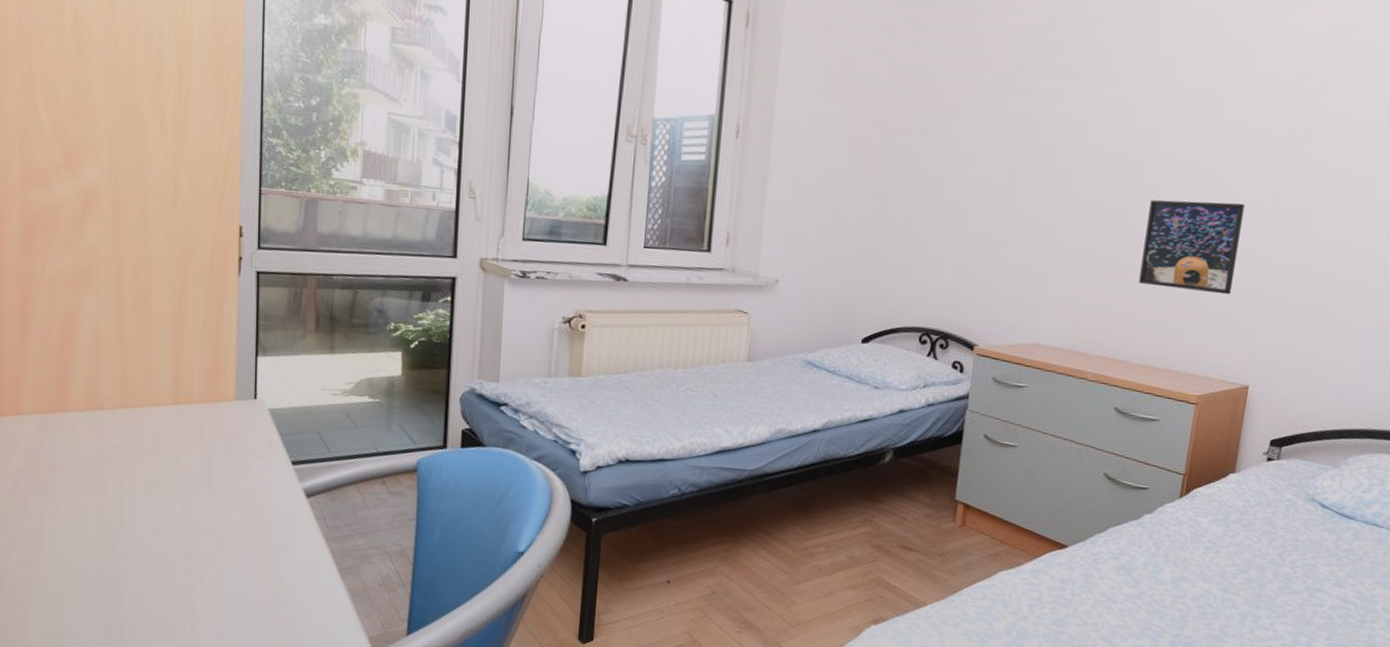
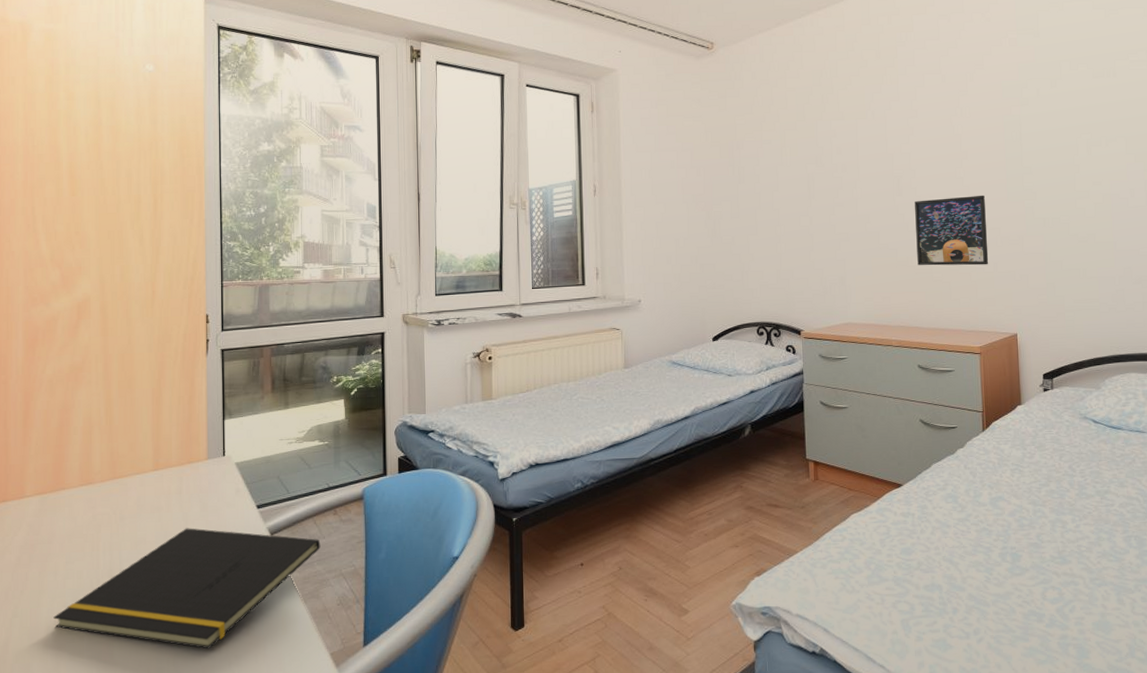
notepad: none [56,475,364,613] -> present [53,528,321,649]

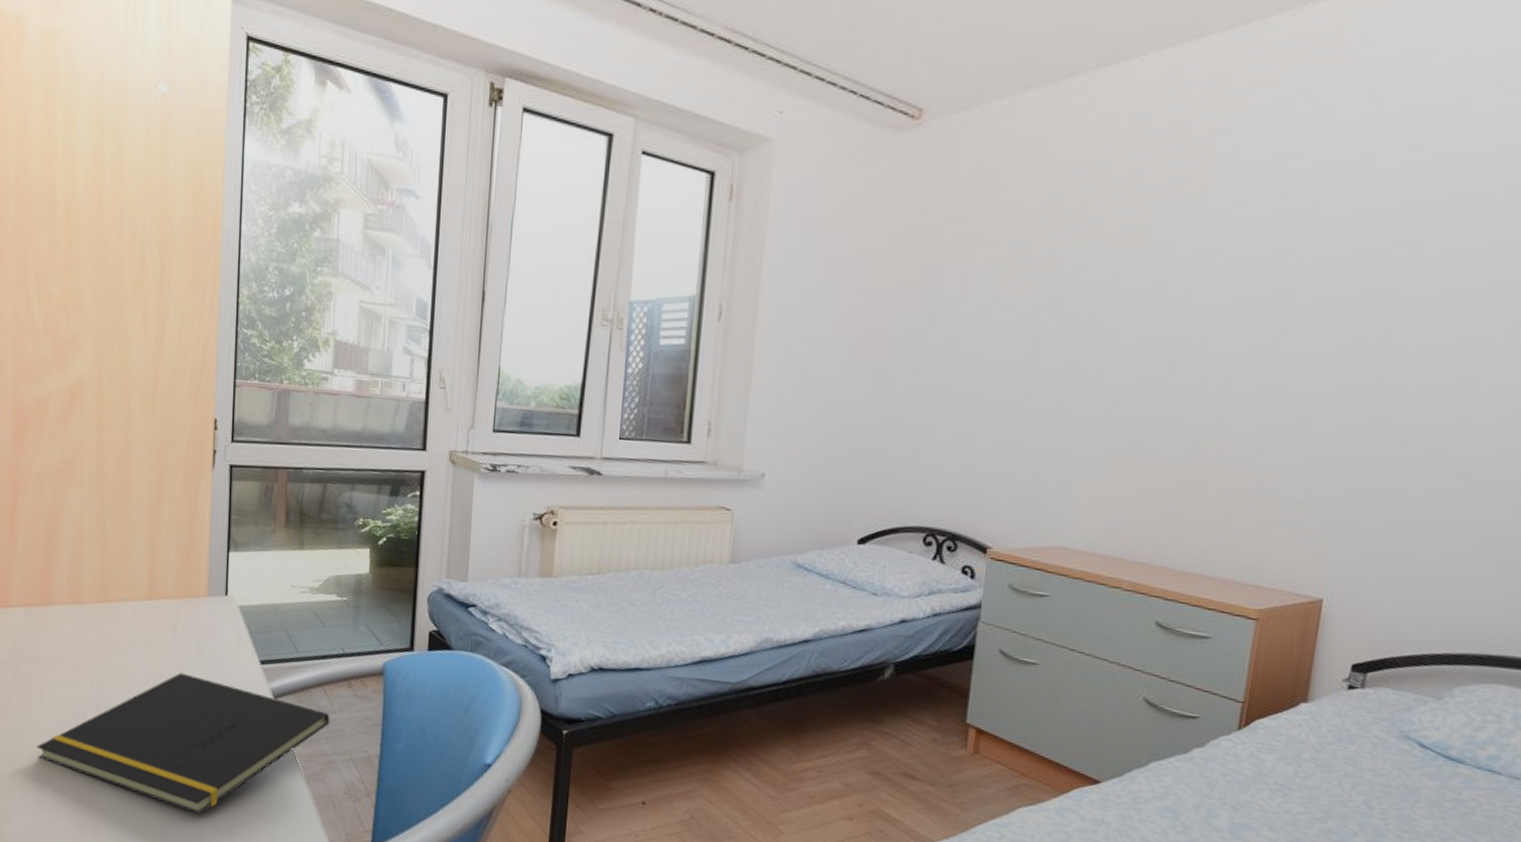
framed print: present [915,195,989,266] -> none [1183,381,1314,492]

